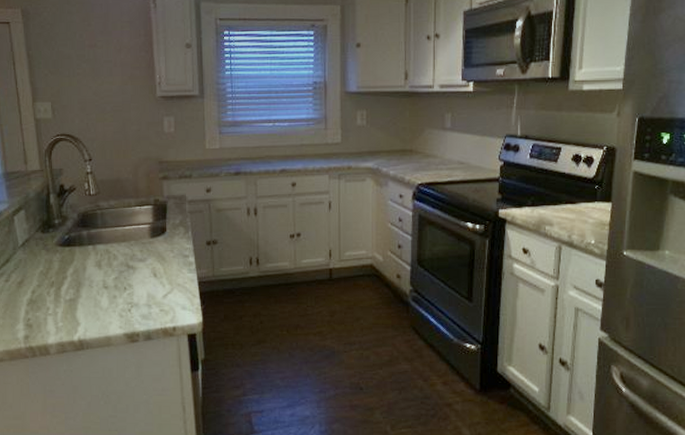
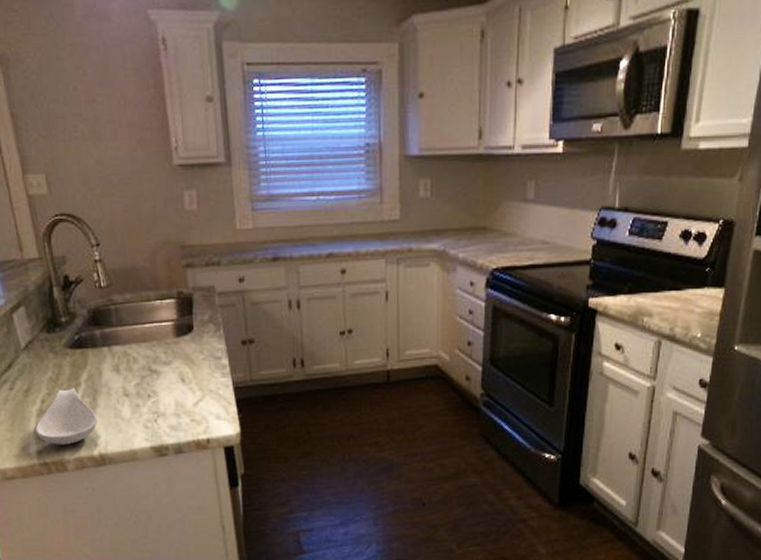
spoon rest: none [25,281,79,331] -> present [35,388,98,445]

